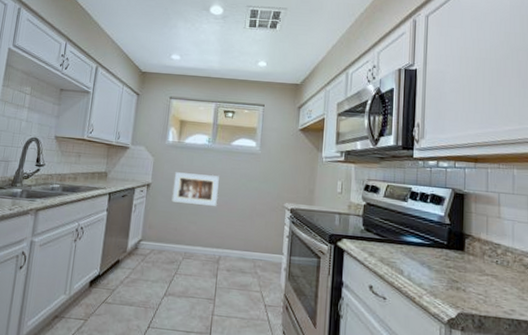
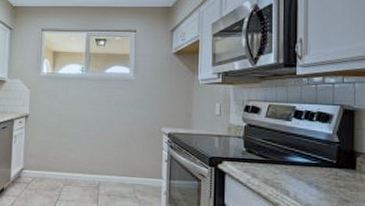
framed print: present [171,172,219,206] -> none [49,102,95,134]

